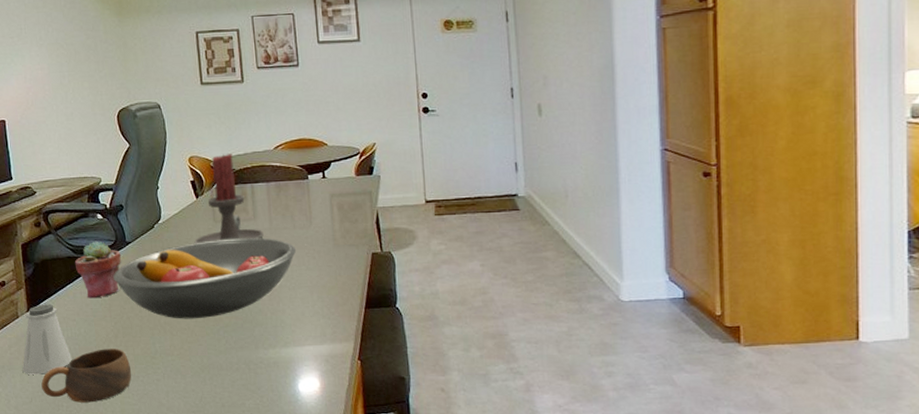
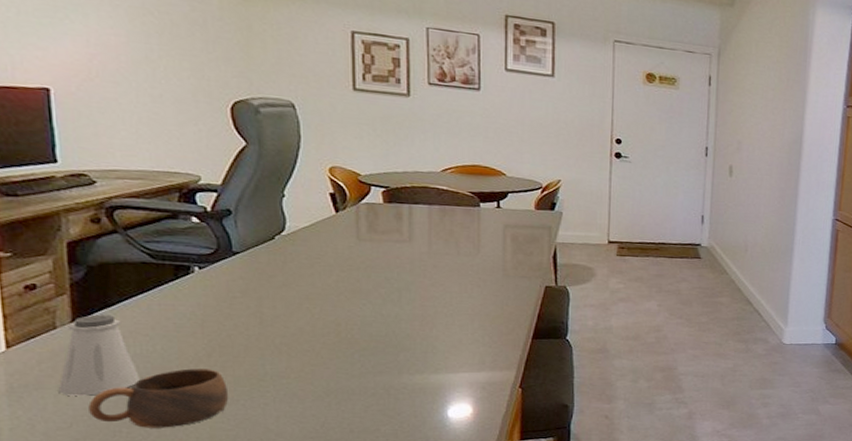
potted succulent: present [74,240,121,299] -> none [152,246,223,312]
fruit bowl: present [113,238,297,319] -> none [210,259,459,341]
candle holder: present [194,154,264,244] -> none [329,169,420,263]

